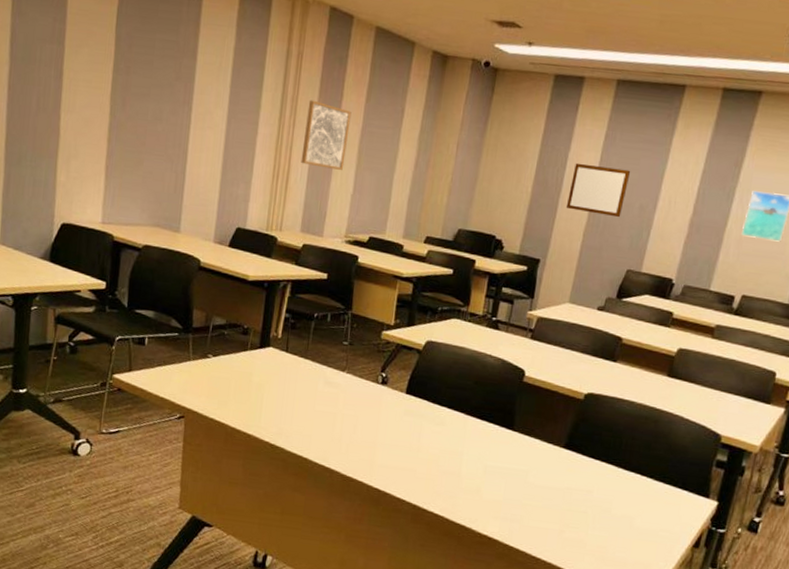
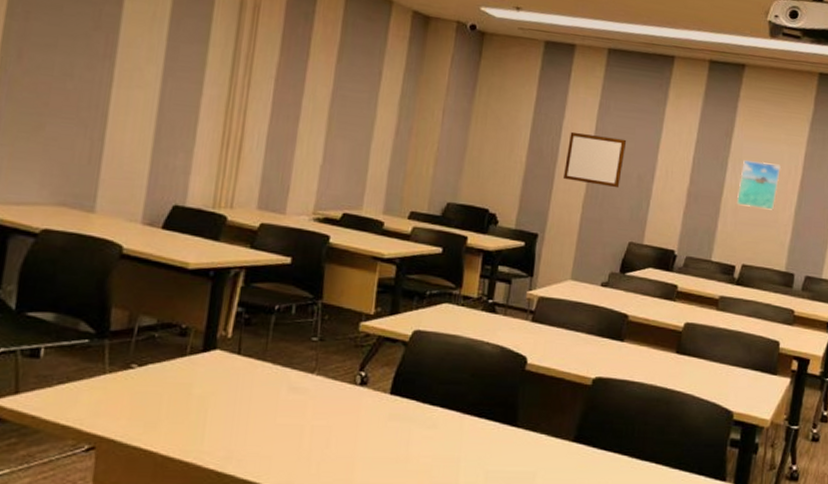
wall art: present [301,100,352,170] -> none [257,58,320,138]

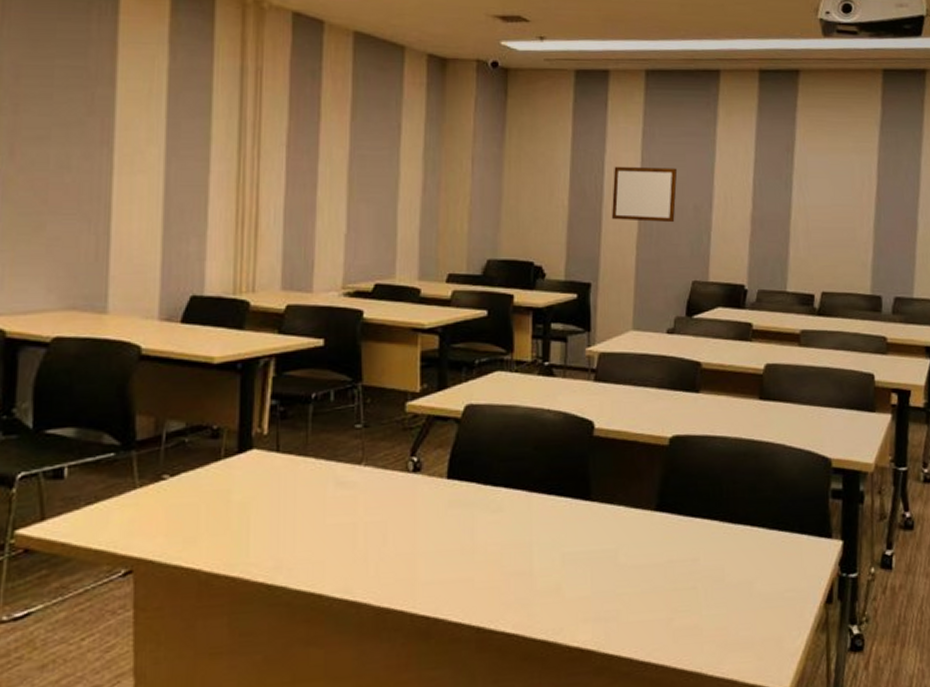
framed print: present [737,160,781,210] -> none [807,176,853,228]

